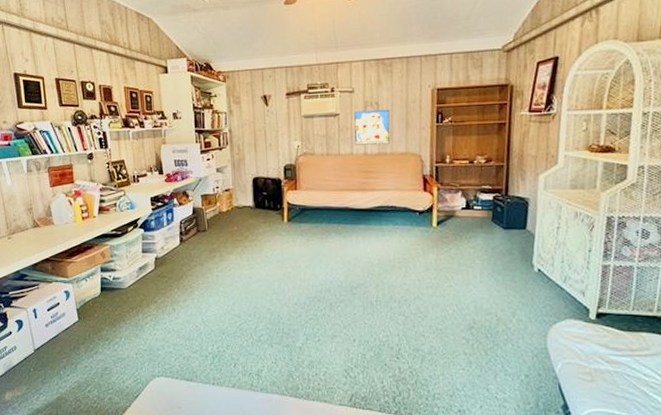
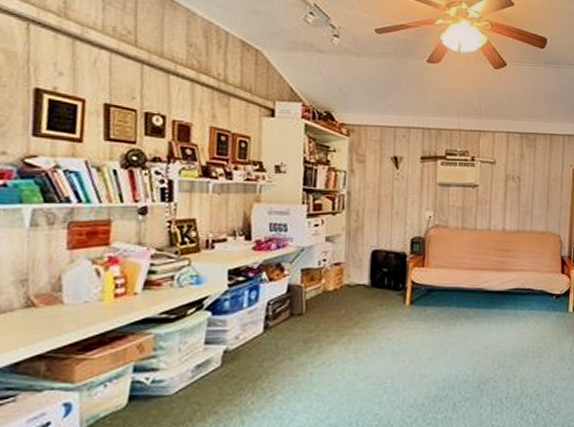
wall art: present [354,109,390,145] -> none [493,183,531,222]

